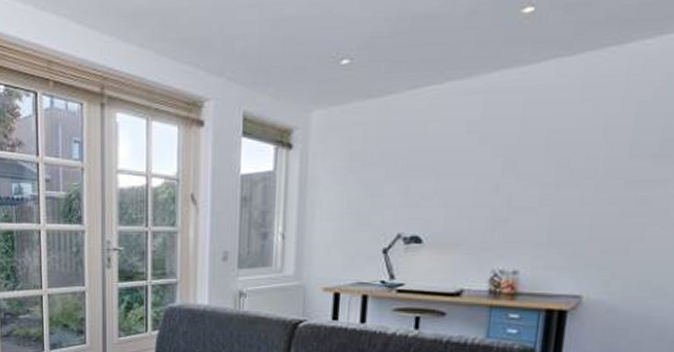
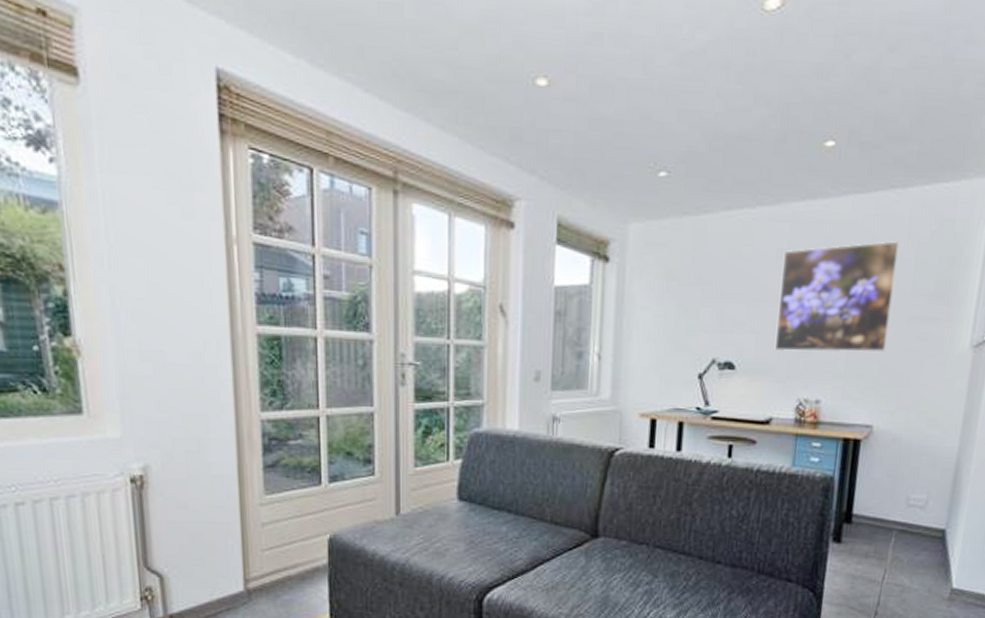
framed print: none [465,102,615,224] -> present [774,241,900,353]

